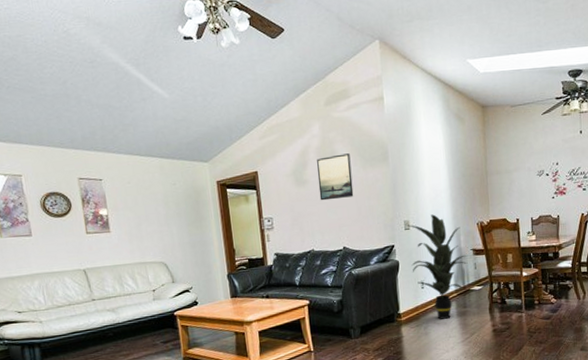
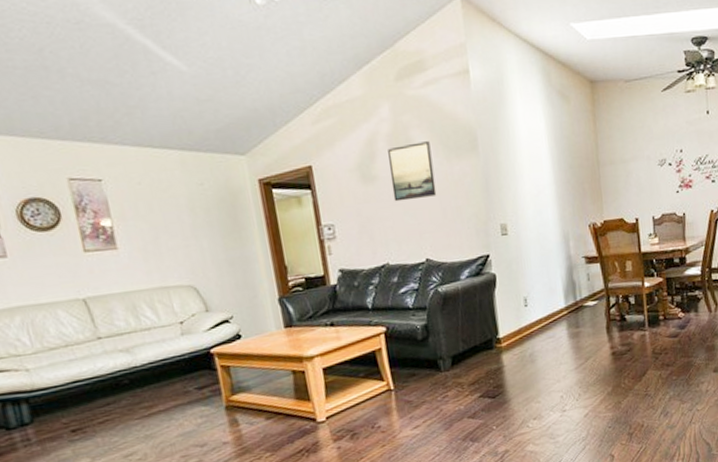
indoor plant: present [408,214,468,319] -> none [505,215,579,343]

